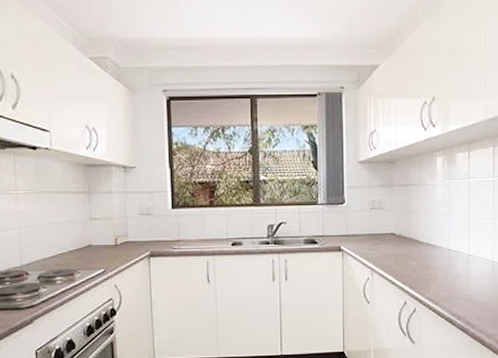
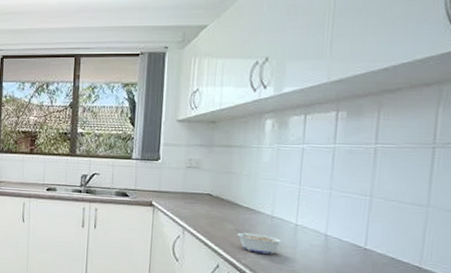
legume: none [416,265,459,286] -> present [233,229,284,254]

